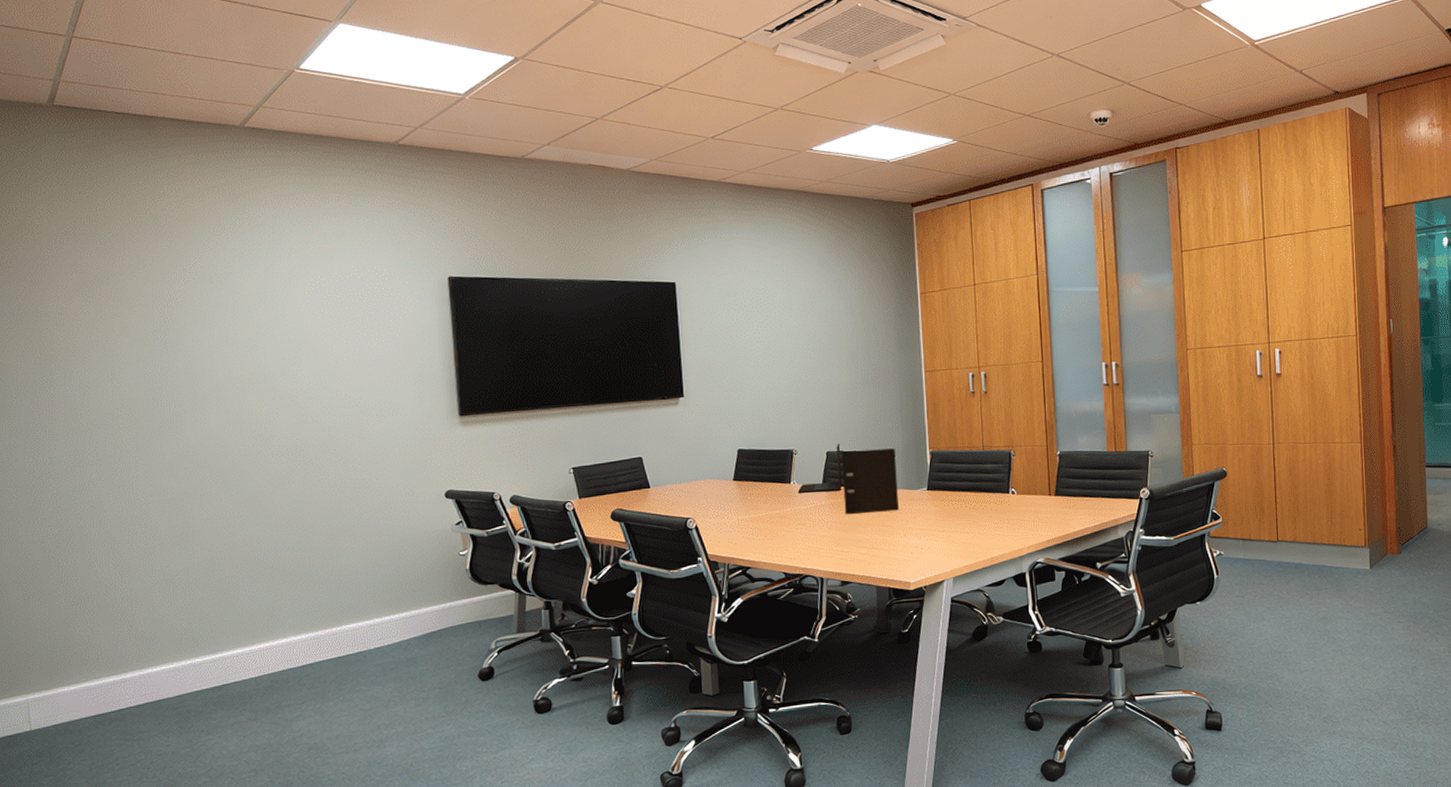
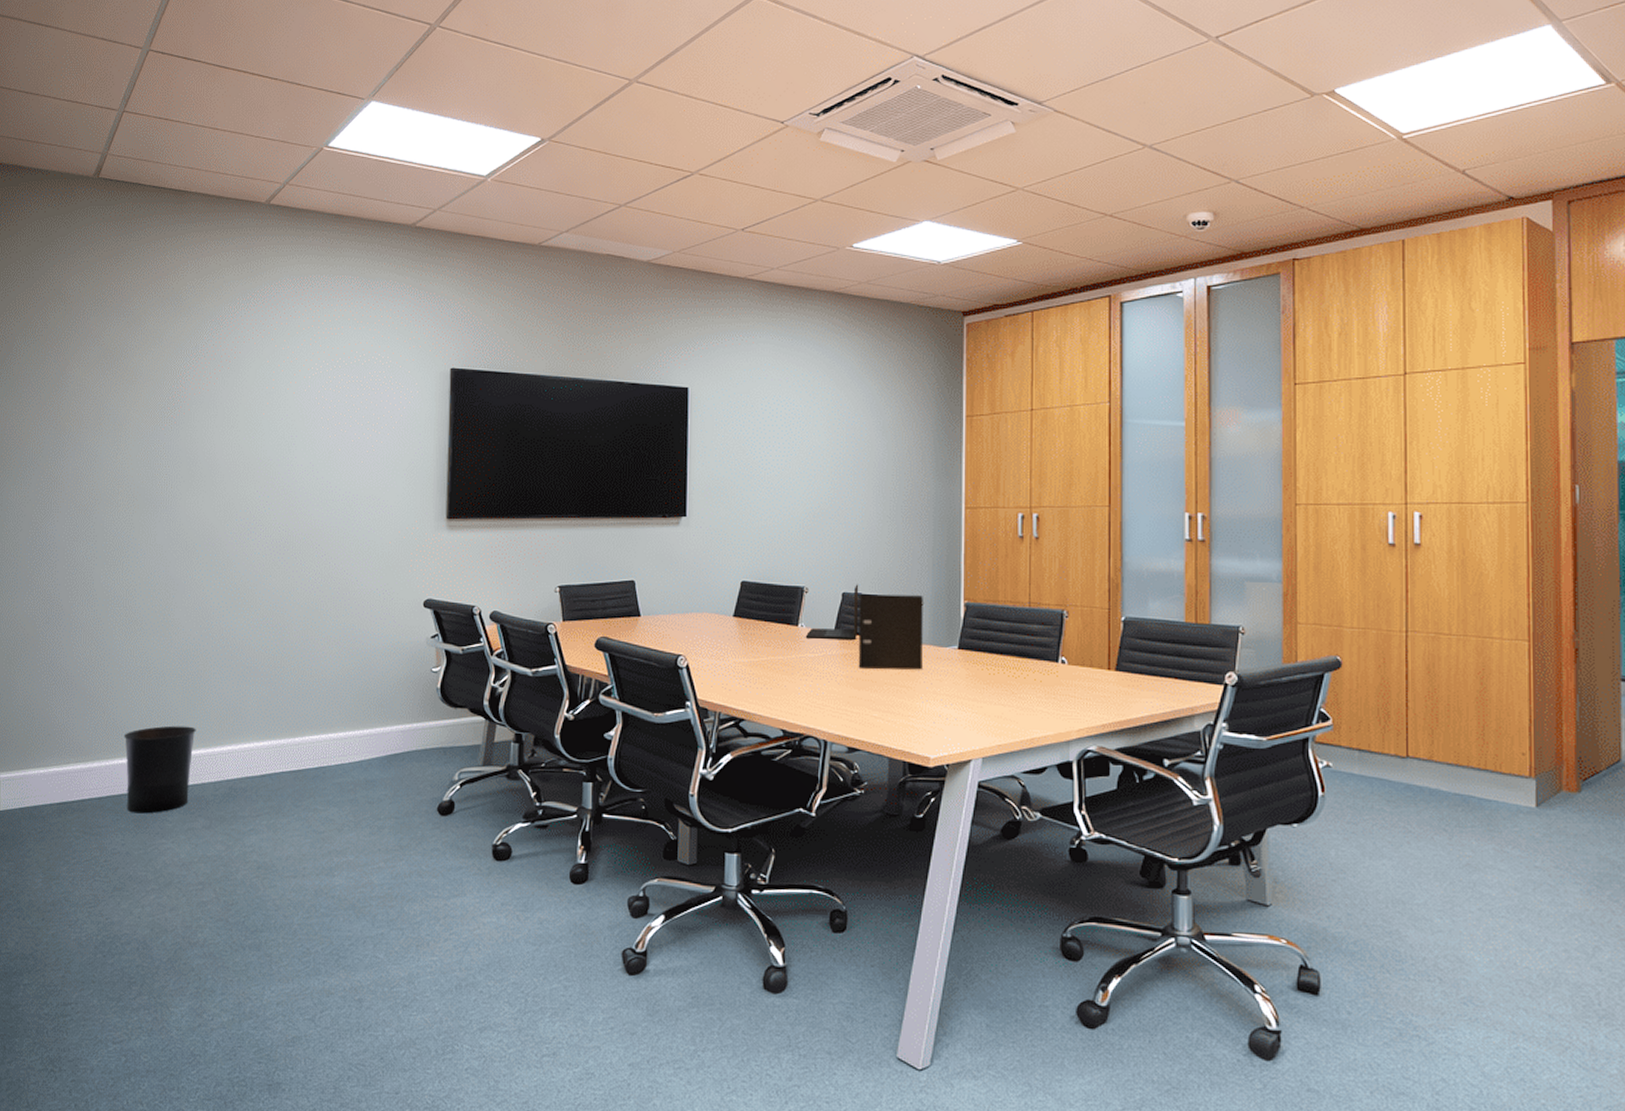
waste bin: none [155,629,231,715] -> present [124,725,196,814]

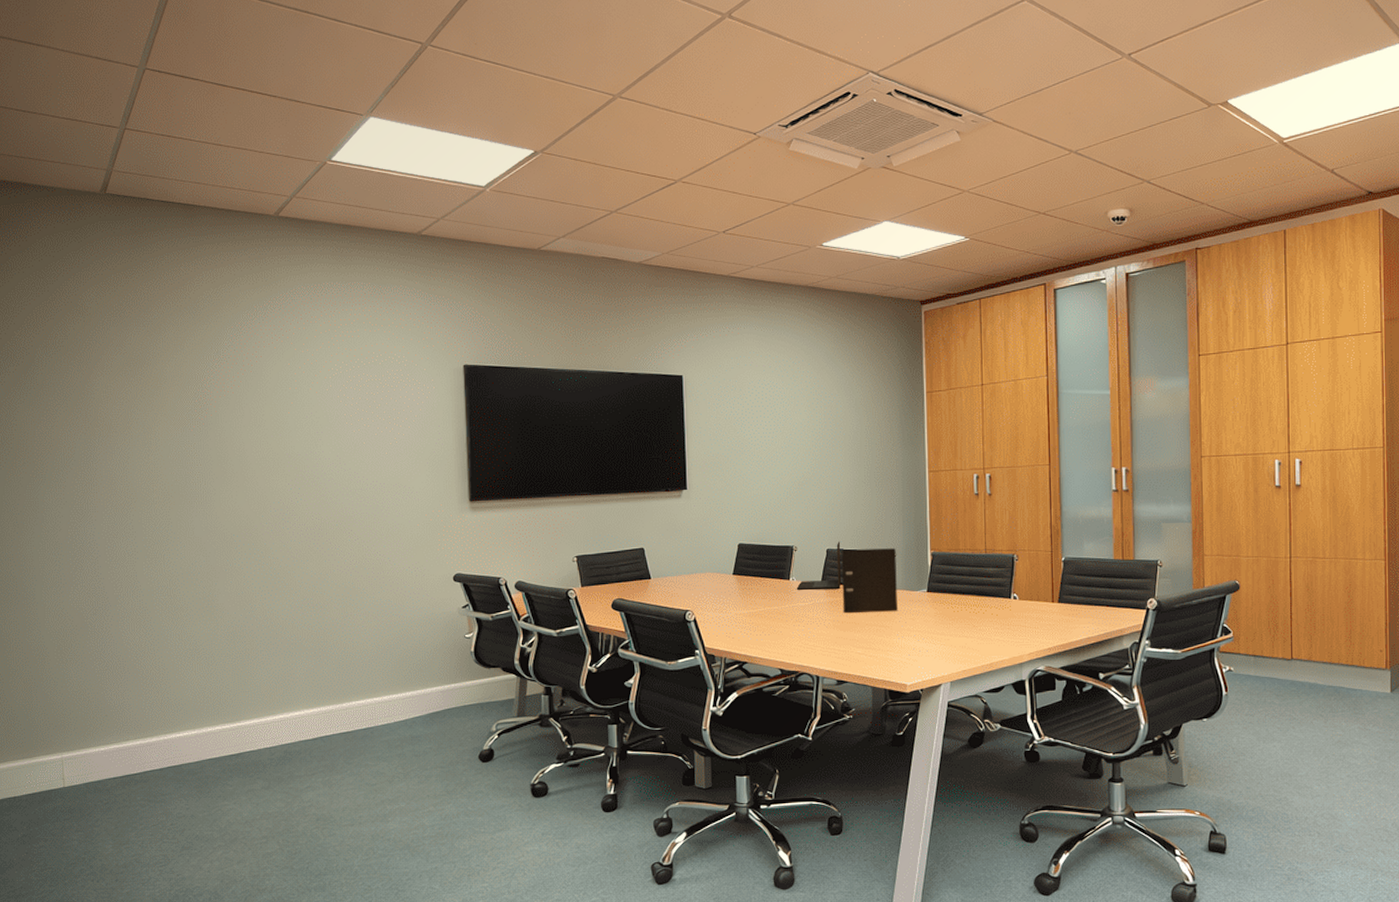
waste bin: present [124,725,196,814] -> none [179,699,248,780]

